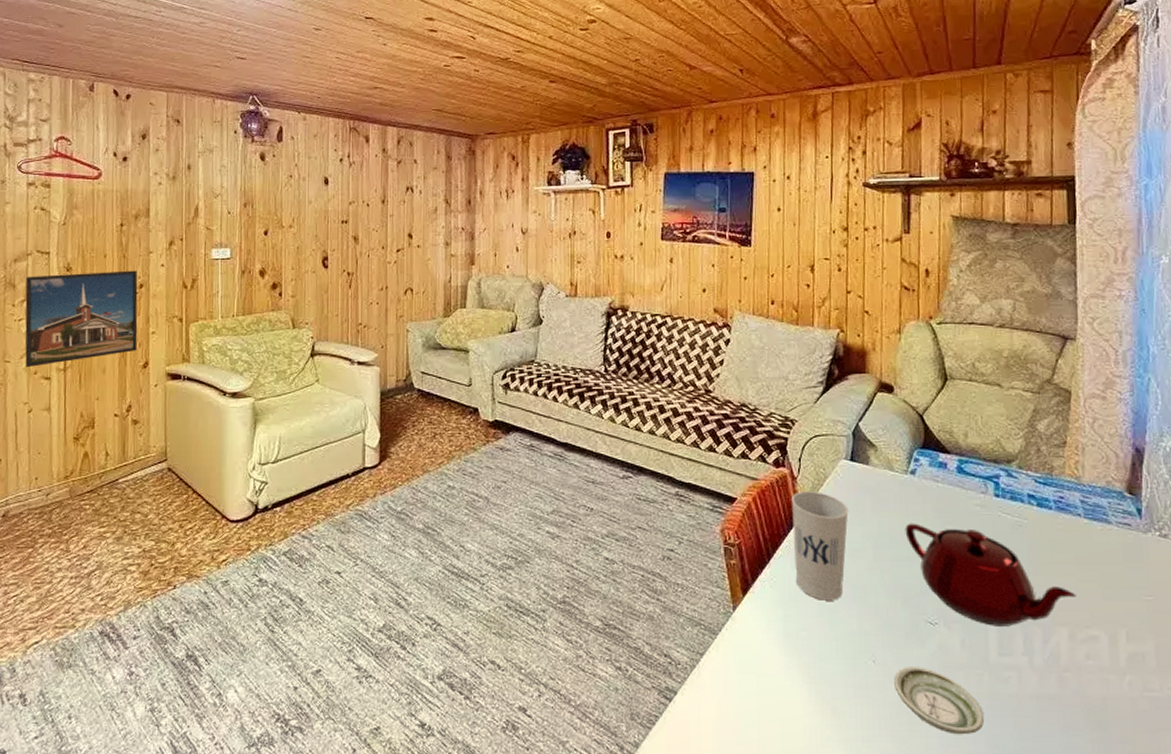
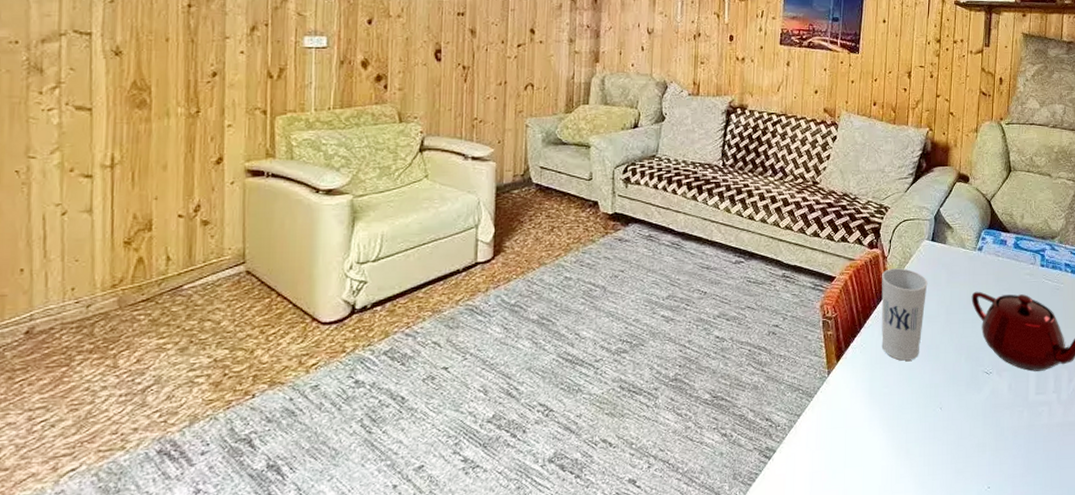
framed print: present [25,270,138,368] -> none [56,56,210,165]
saucer: present [894,667,985,735] -> none [956,409,1023,462]

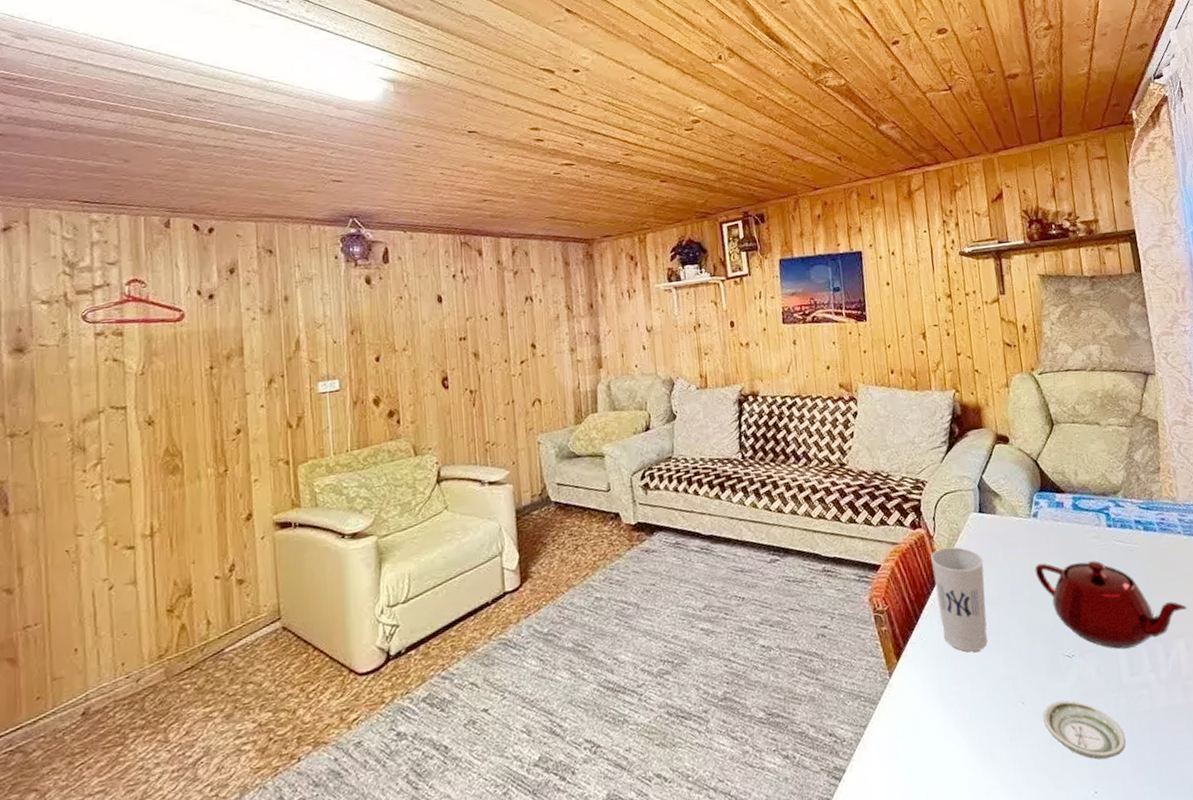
saucer: none [956,409,1023,462] -> present [1043,700,1127,760]

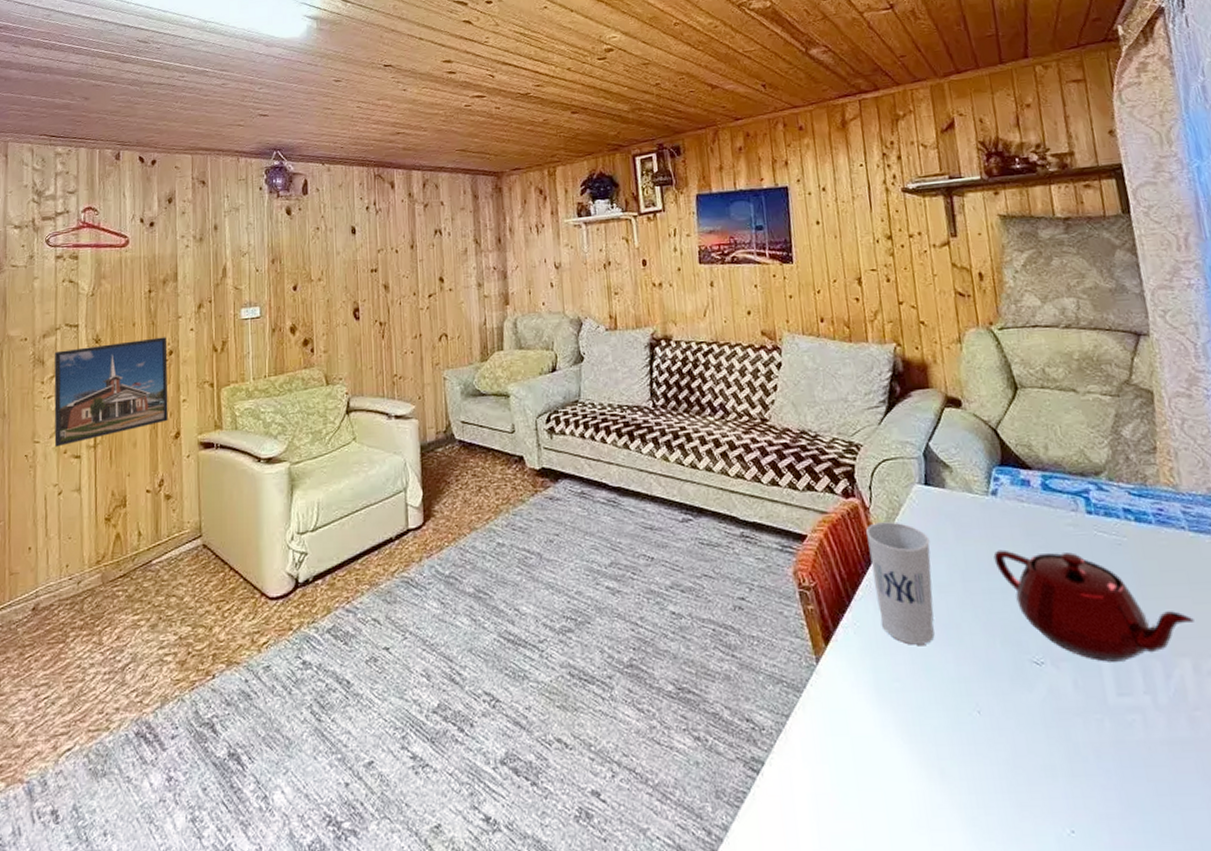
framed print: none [97,415,238,540] -> present [54,337,168,447]
saucer: present [1043,700,1127,760] -> none [1004,715,1113,794]

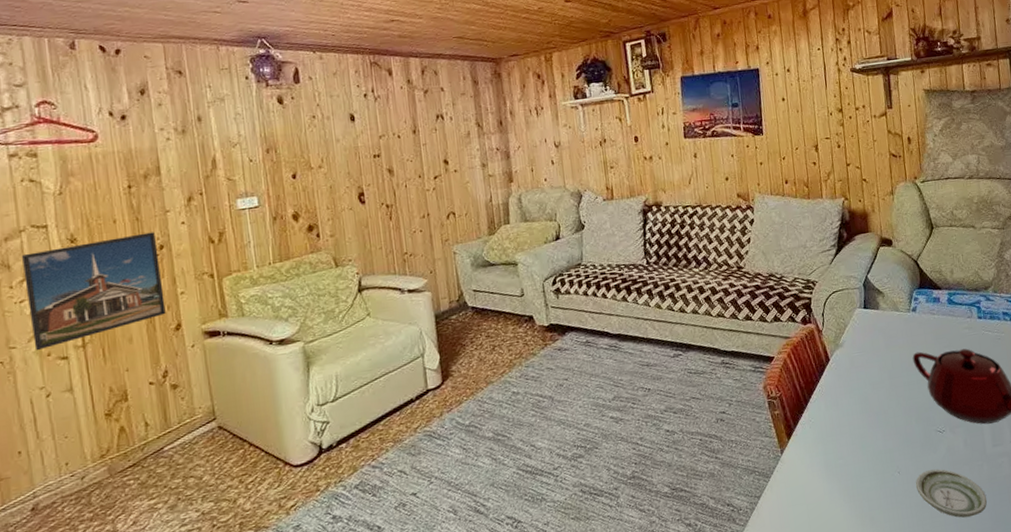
cup: present [866,522,935,645] -> none [819,339,869,431]
saucer: none [1004,715,1113,794] -> present [916,469,988,518]

